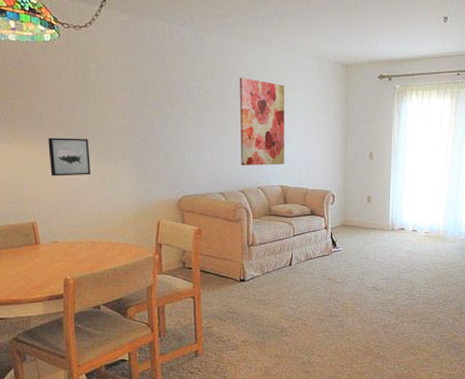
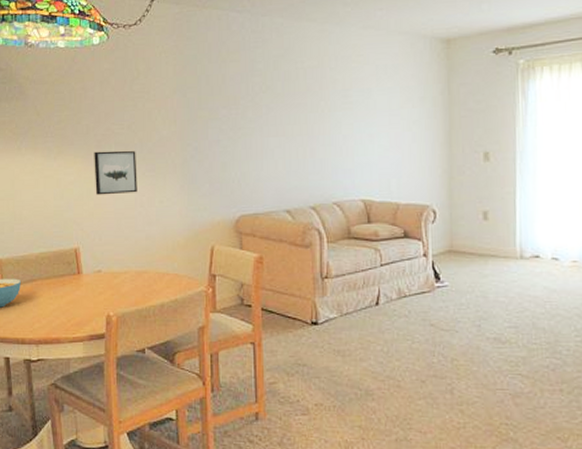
wall art: present [240,78,285,165] -> none [309,67,368,175]

